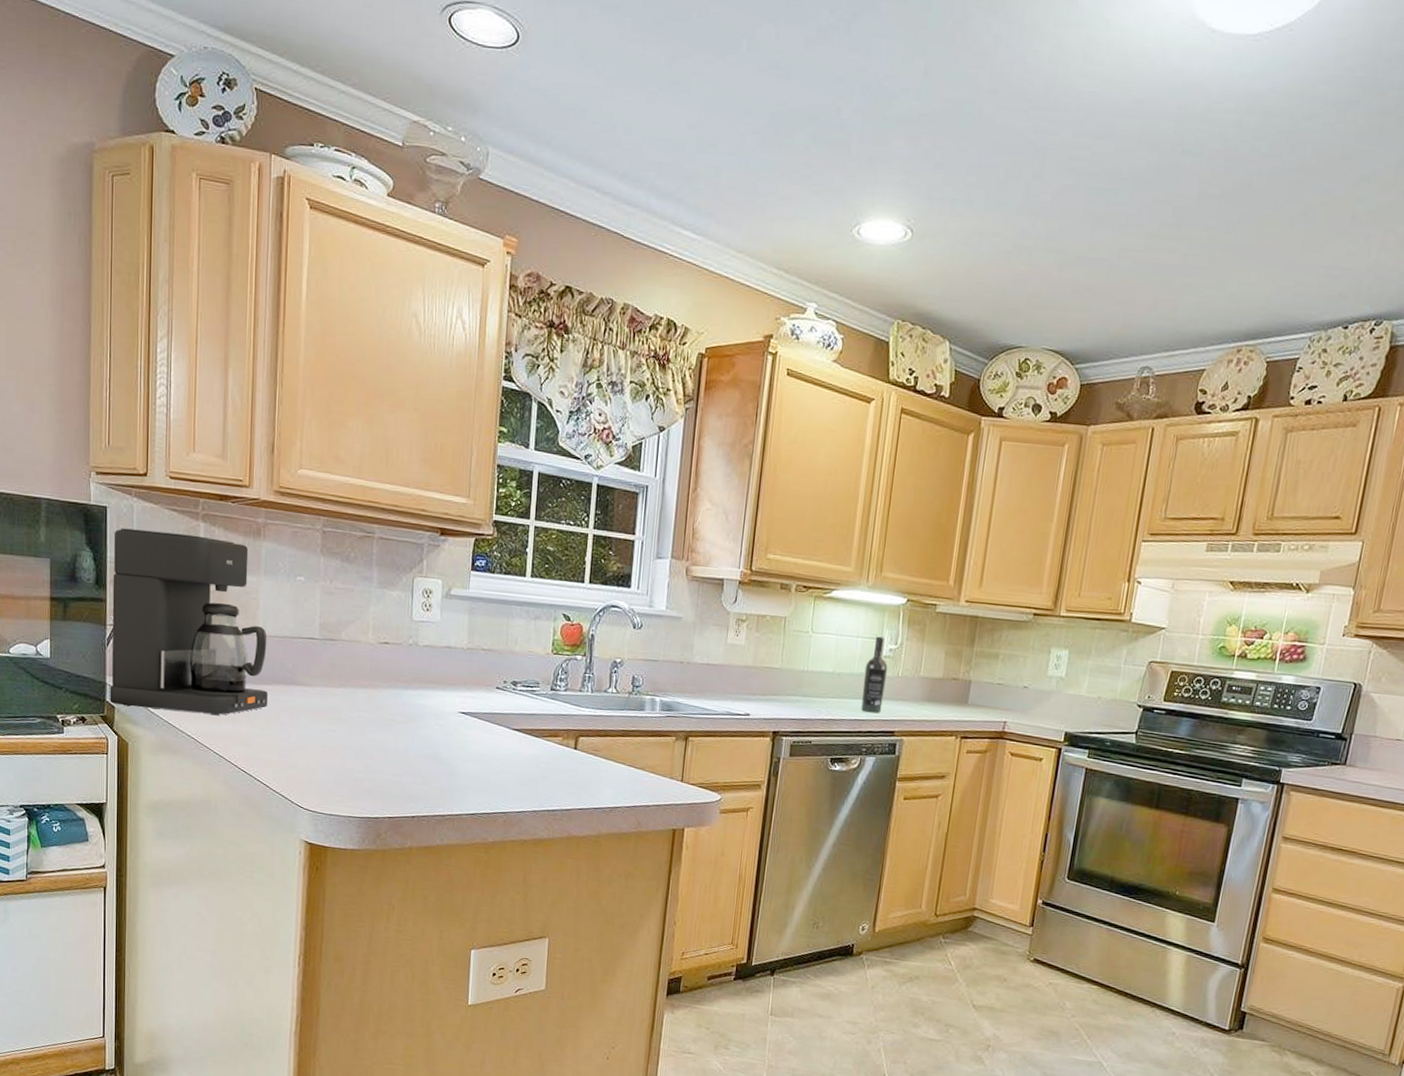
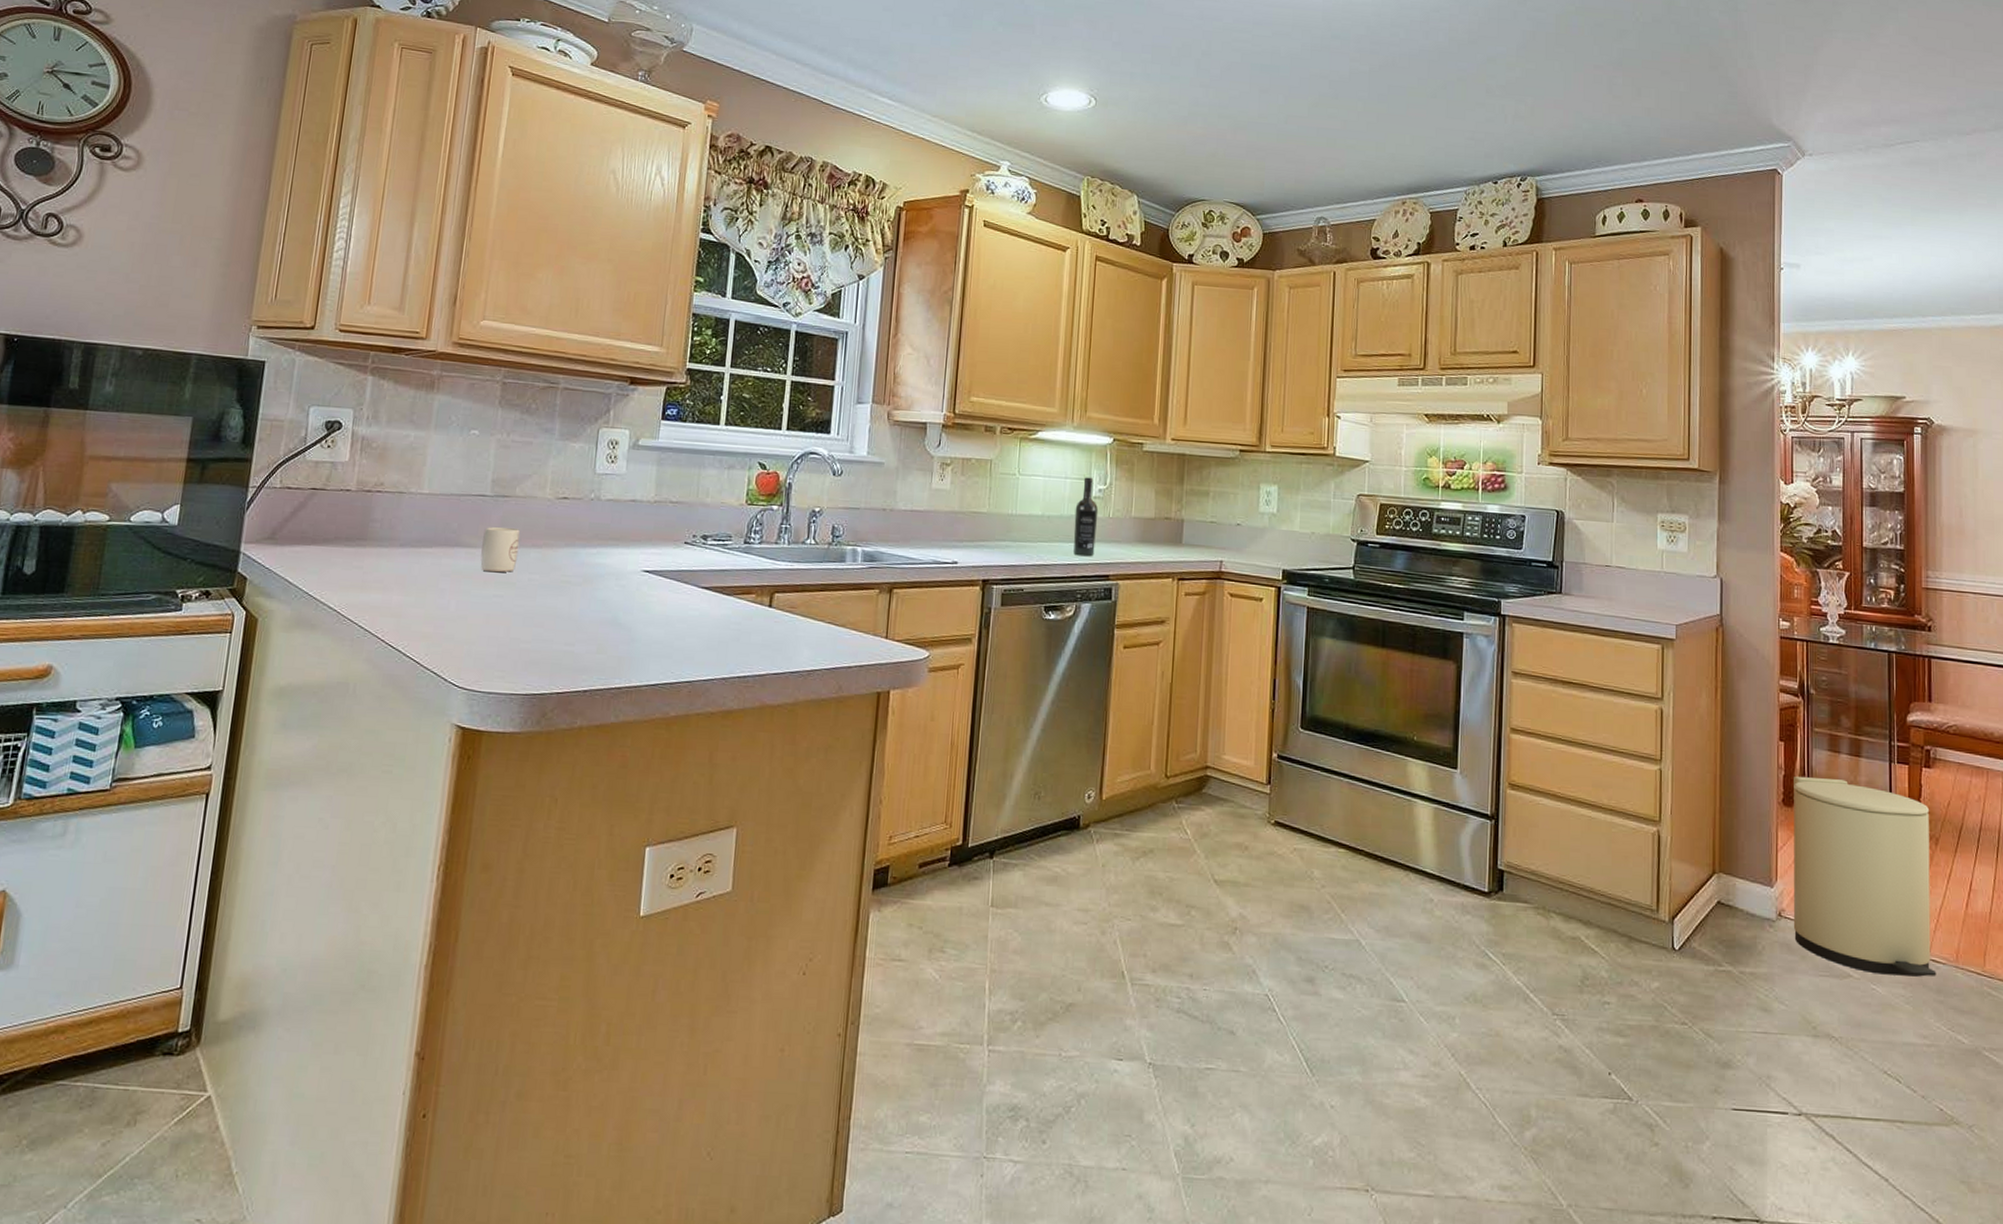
coffee maker: present [109,528,268,716] -> none [242,383,432,584]
mug: none [314,668,348,710] -> present [480,527,520,573]

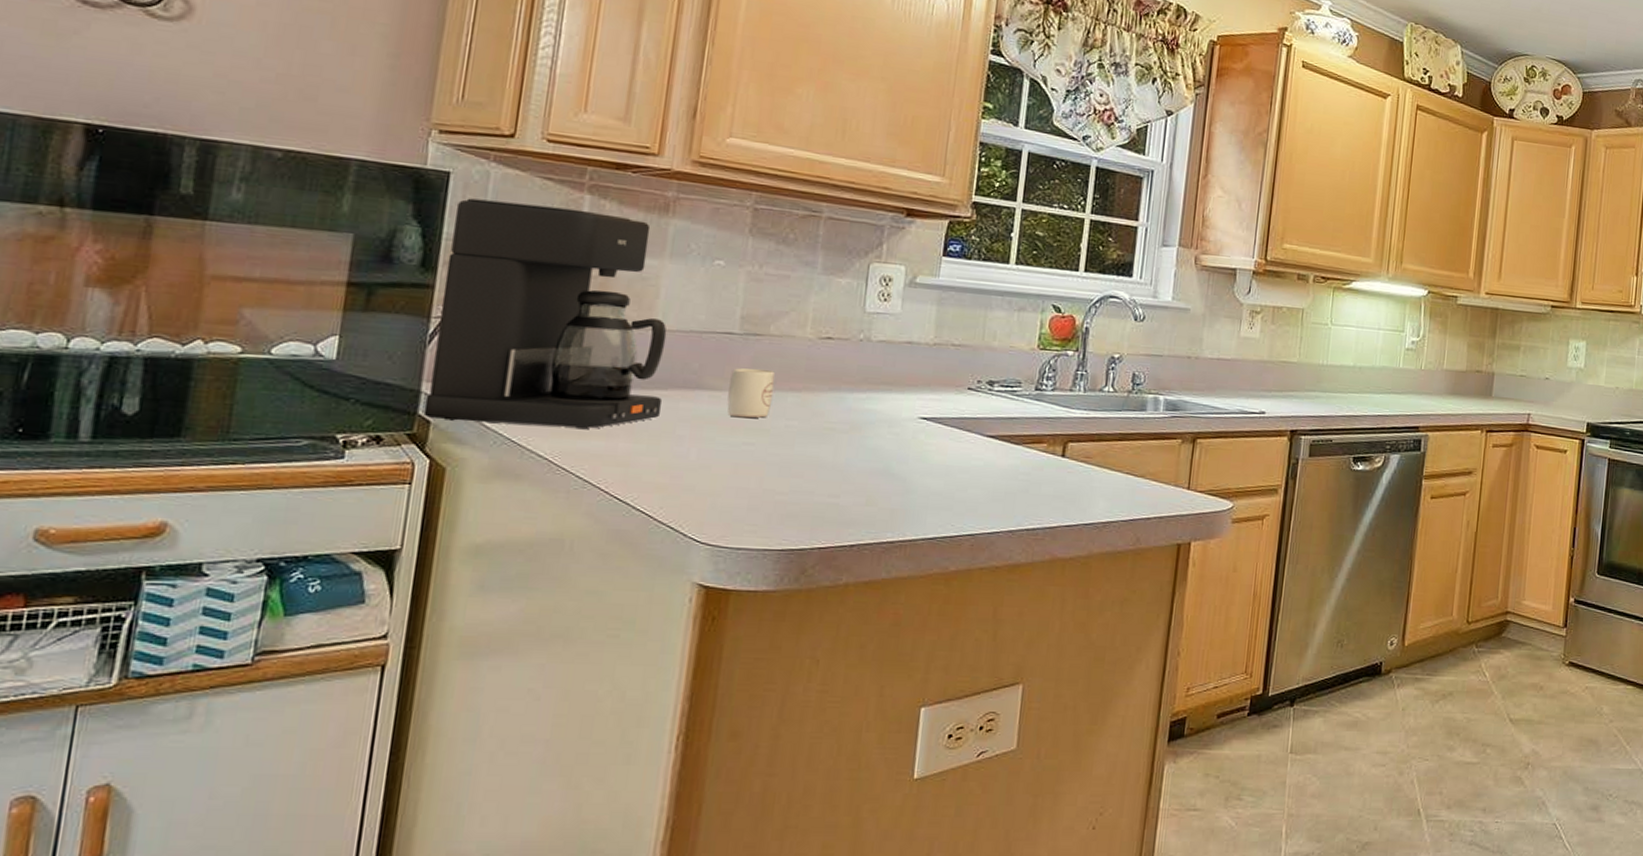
coffee maker: none [242,383,432,584] -> present [423,198,667,430]
wine bottle: present [1073,477,1099,557] -> none [1384,328,1411,409]

